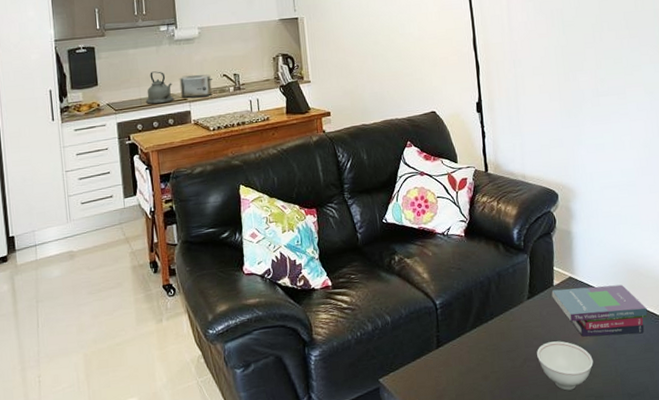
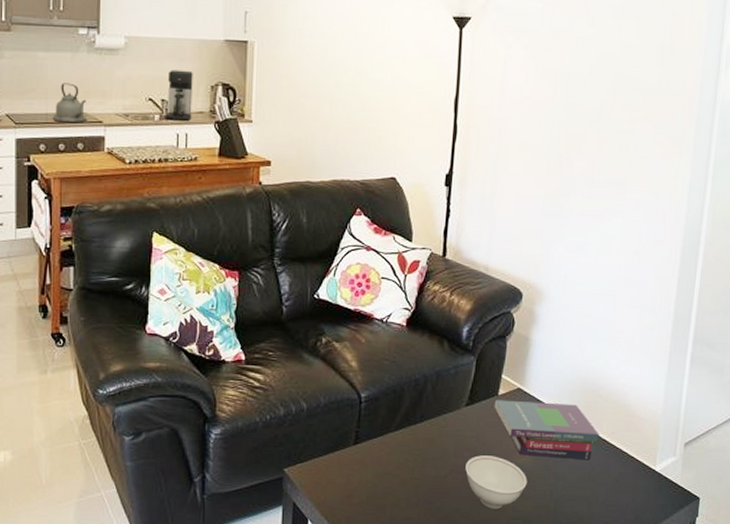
toaster: present [179,74,213,99] -> none [95,93,135,123]
coffee maker: none [237,47,260,90] -> present [165,70,193,122]

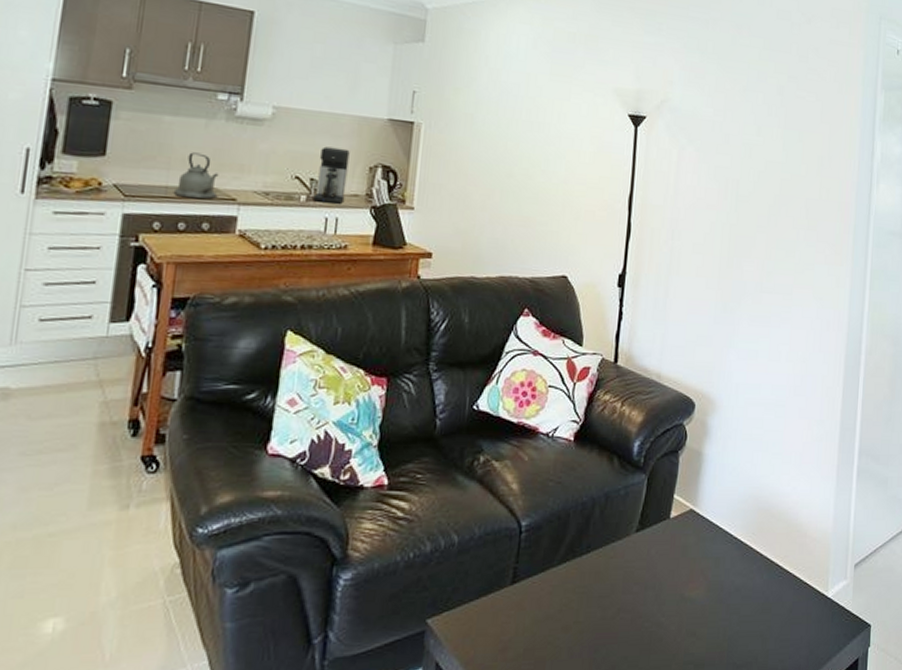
bowl: present [465,455,527,510] -> none [634,589,700,654]
books: present [494,400,599,461] -> none [665,523,773,589]

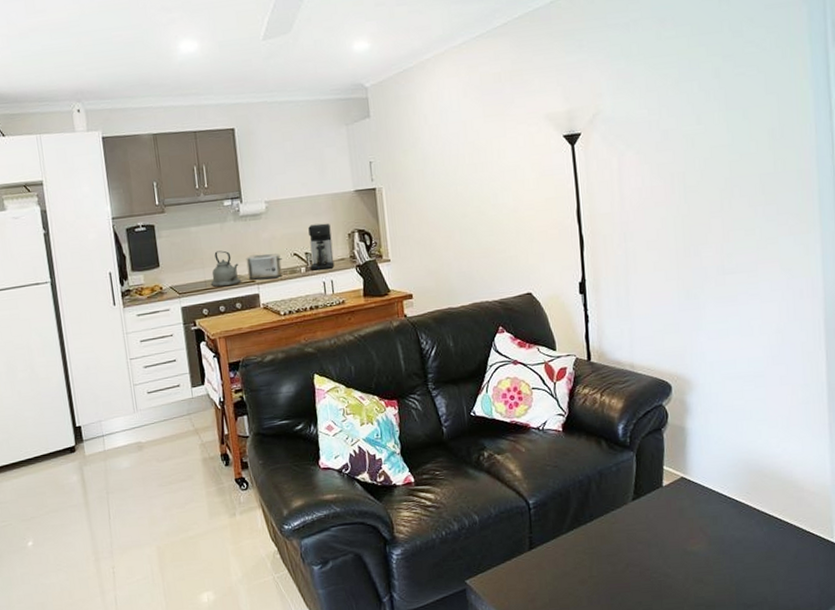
toaster: none [227,166,279,202] -> present [246,253,282,281]

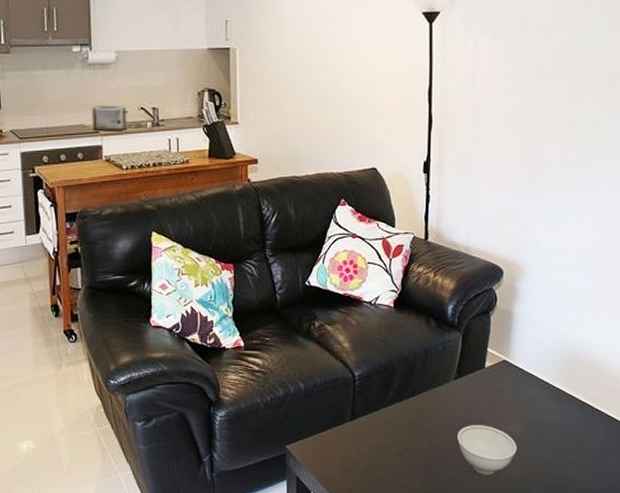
kettle: present [210,250,241,288] -> none [52,98,84,135]
coffee maker: present [308,223,335,271] -> none [157,79,182,128]
bowl: none [641,546,705,599] -> present [457,425,517,475]

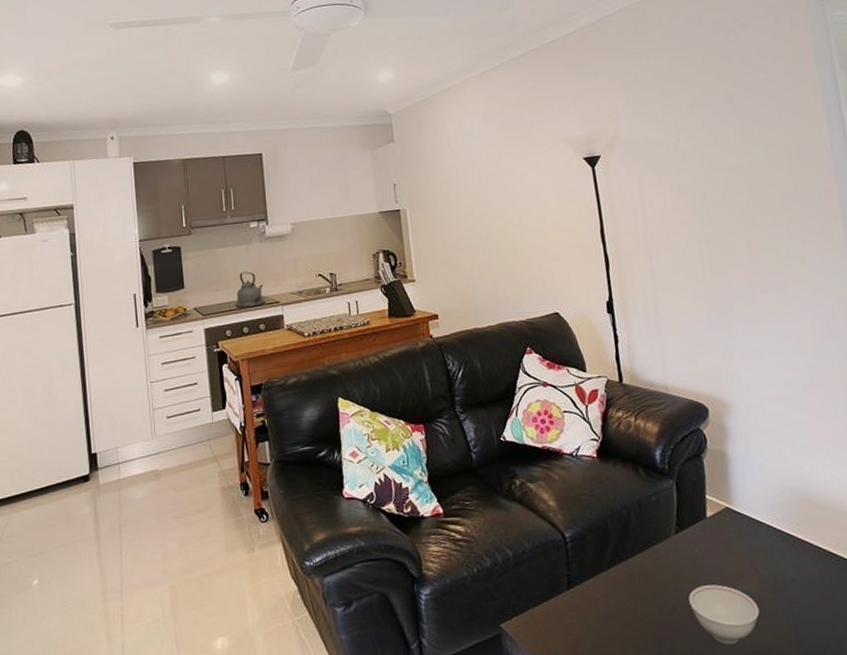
kettle: none [52,98,84,135] -> present [234,271,265,309]
toaster: present [91,105,128,132] -> none [270,274,307,302]

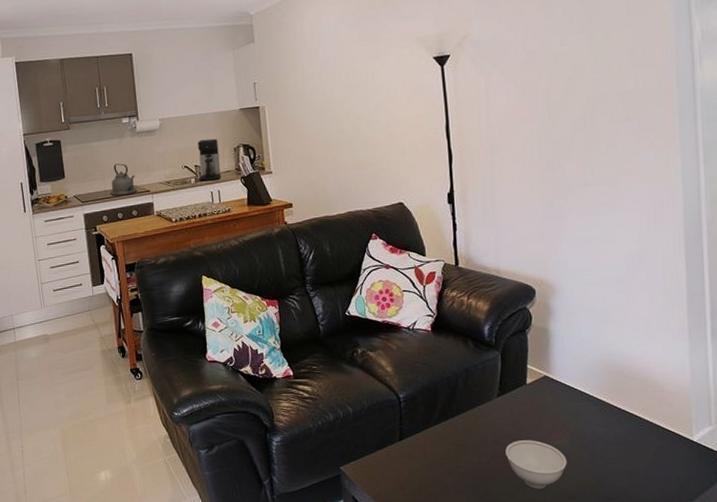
coffee maker: none [333,244,359,291] -> present [198,138,221,182]

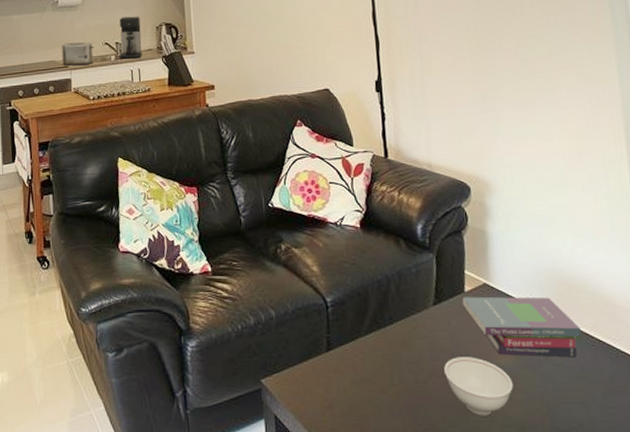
kettle: present [110,163,137,197] -> none [27,37,55,71]
toaster: none [141,165,174,191] -> present [61,41,94,67]
books: none [524,385,631,437] -> present [462,296,582,358]

